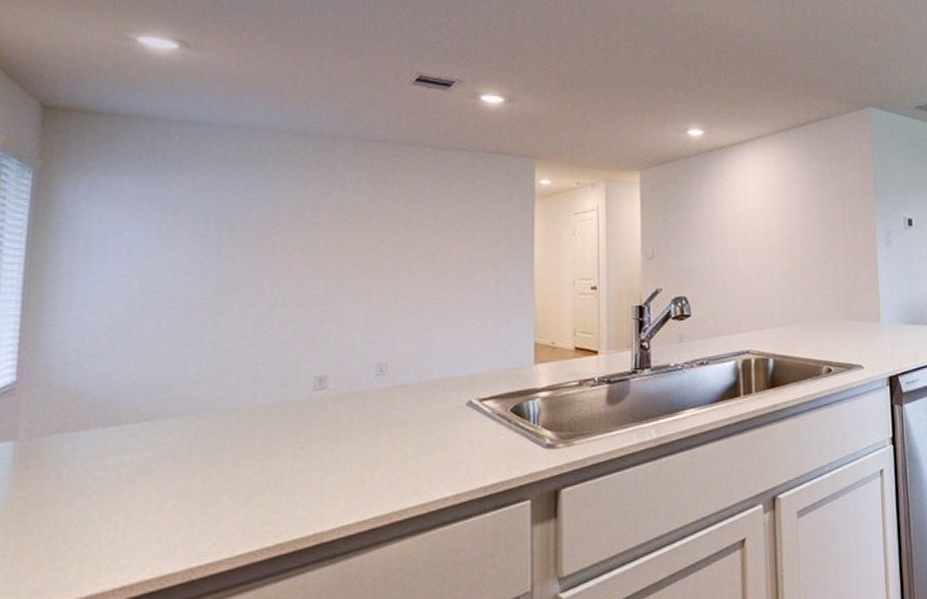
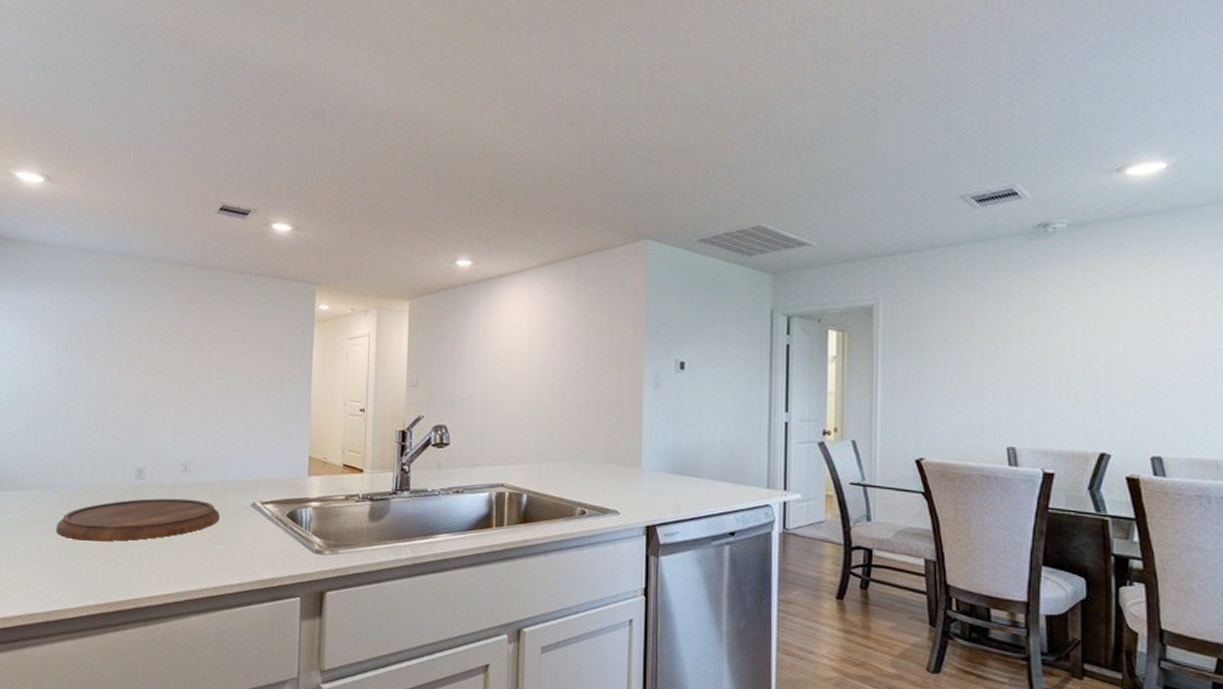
cutting board: none [201,405,427,473] -> present [56,498,219,542]

